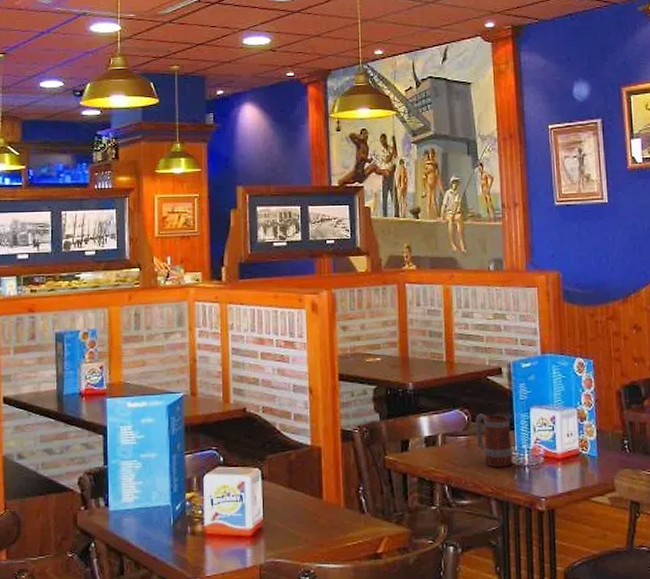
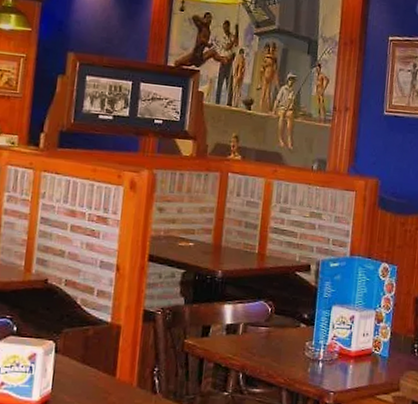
beer mug: present [475,413,514,467] -> none [276,307,312,360]

